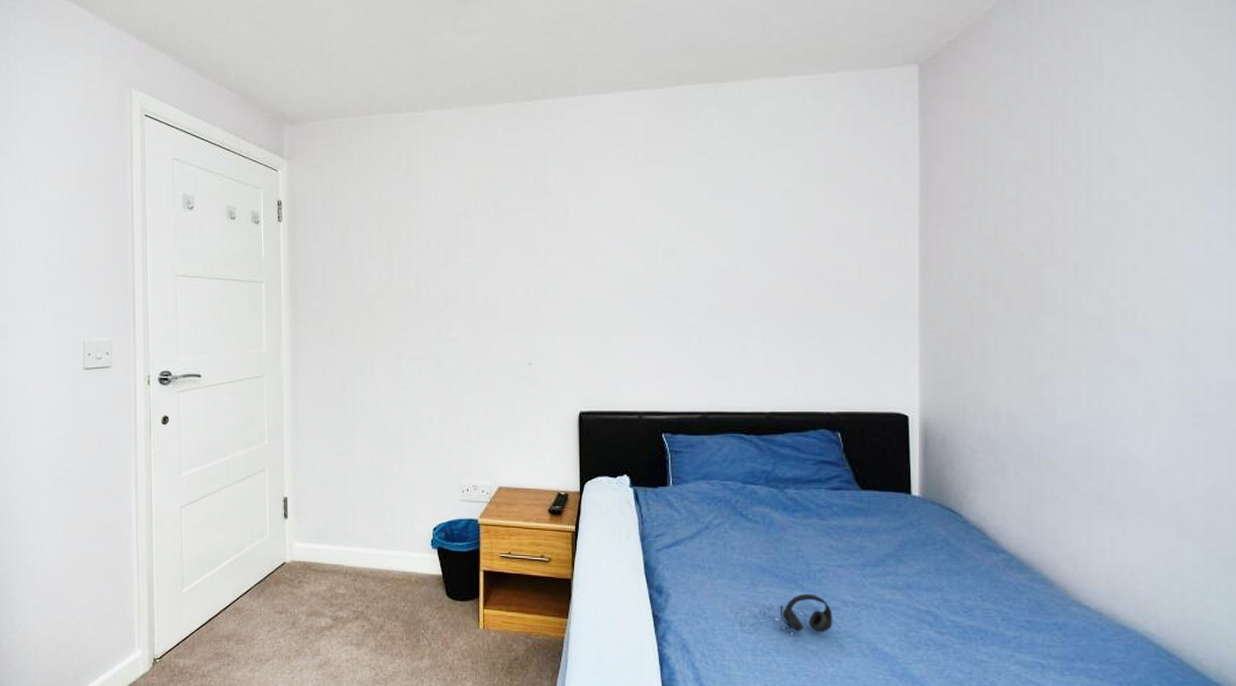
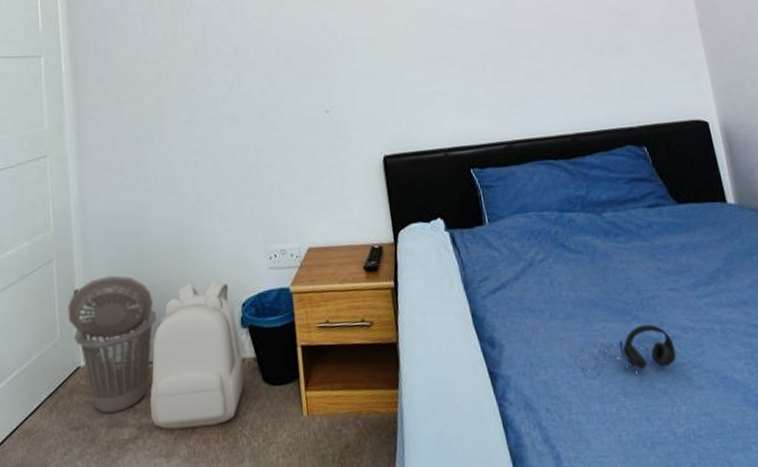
laundry basket: none [277,489,355,605] -> present [67,275,156,414]
backpack: none [345,504,431,626] -> present [150,280,246,430]

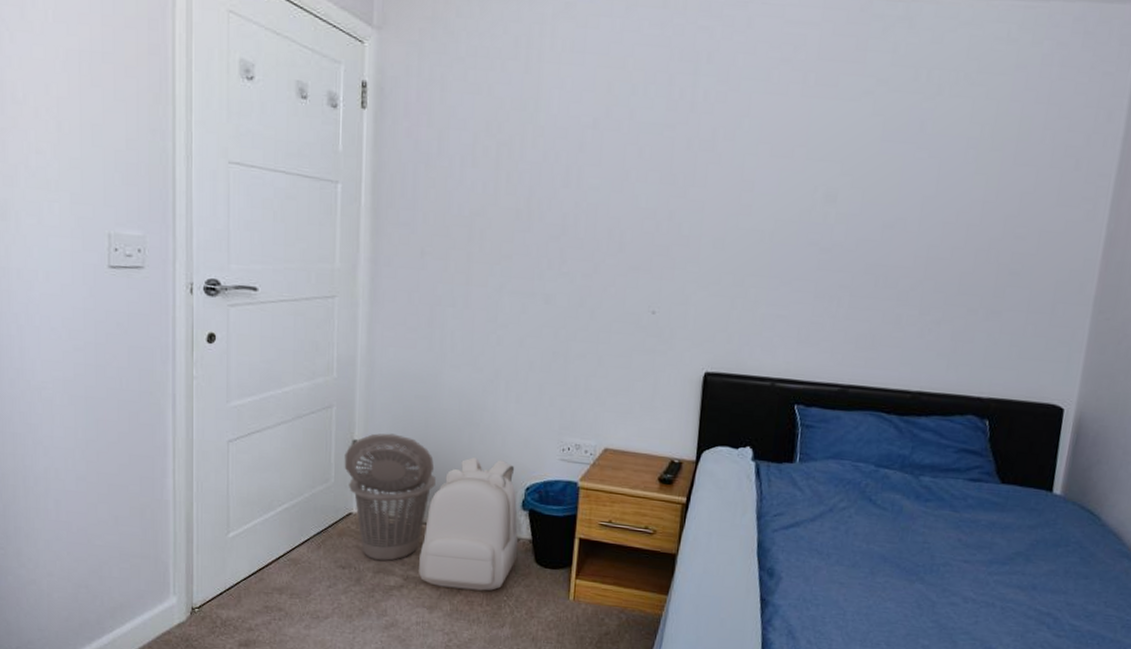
headphones: present [575,323,677,379] -> none [848,586,951,628]

